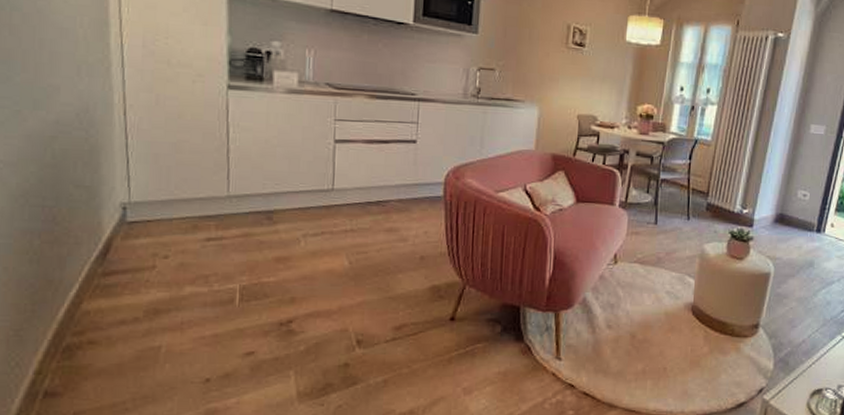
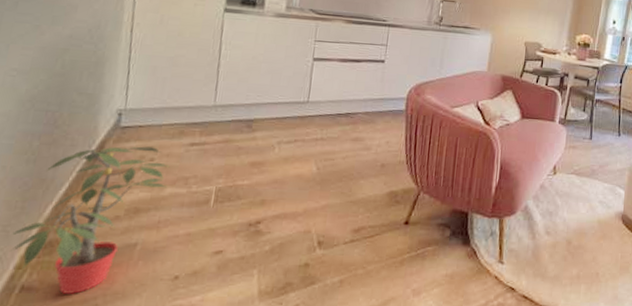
potted plant: none [26,243,187,399] -> present [10,146,170,294]

